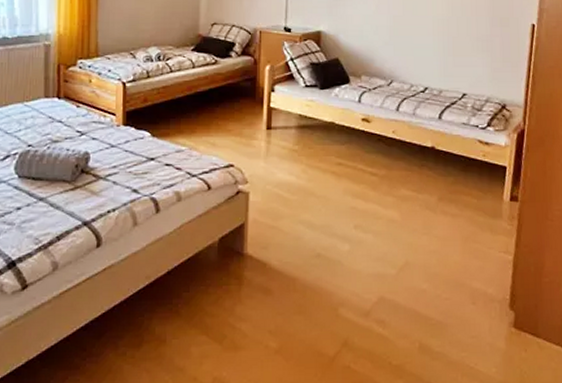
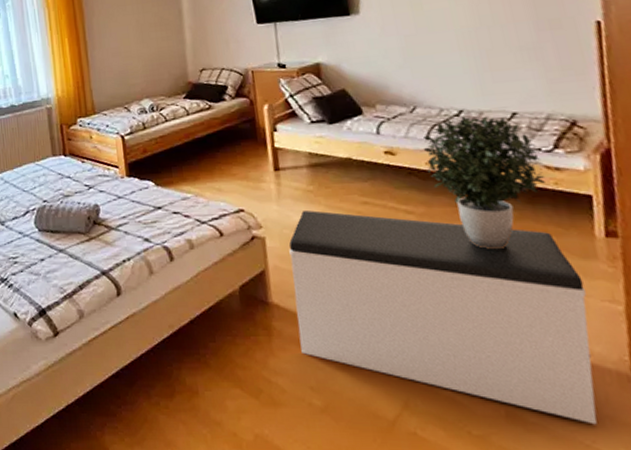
bench: none [266,169,490,351] -> present [289,210,597,425]
potted plant: none [392,93,479,209] -> present [423,116,546,250]

